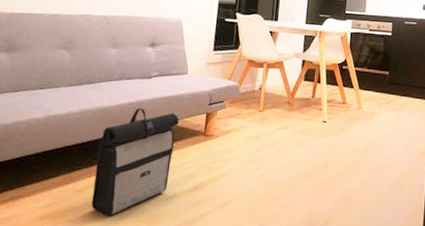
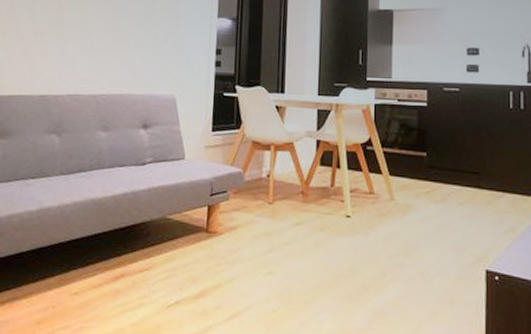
backpack: present [91,108,179,216] -> none [88,200,178,324]

